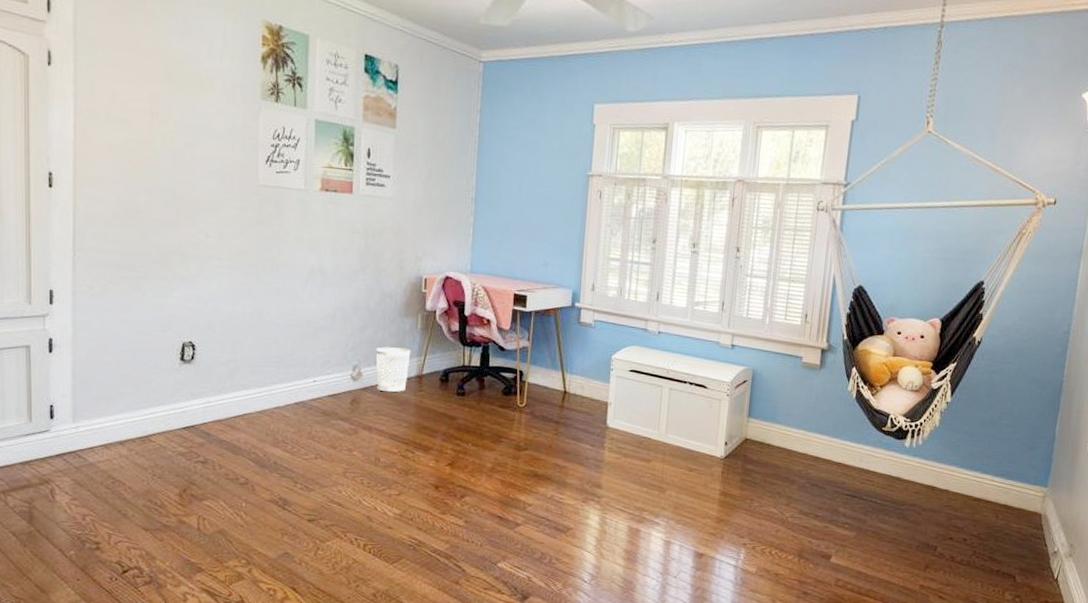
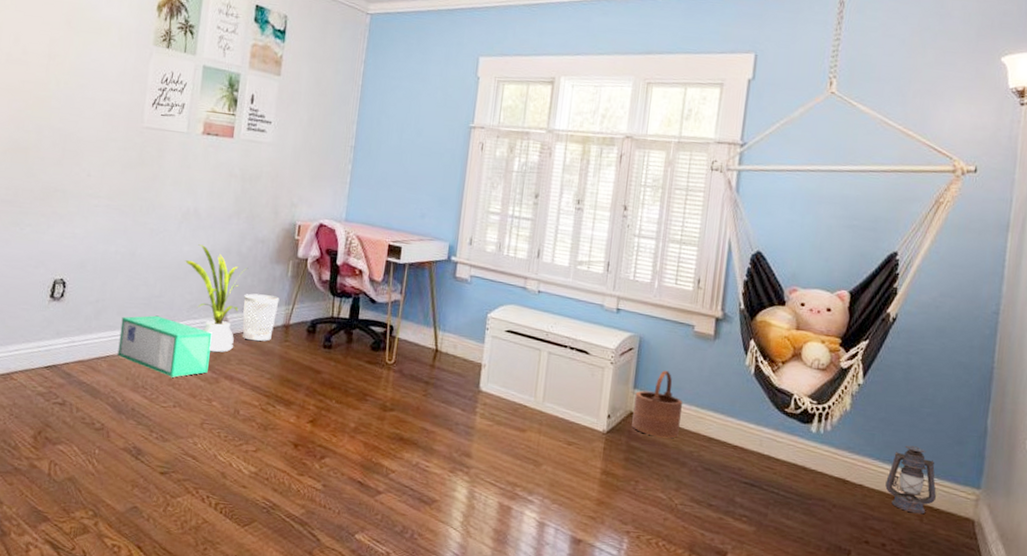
storage bin: none [255,372,347,431] -> present [117,315,212,378]
house plant: none [314,301,378,405] -> present [185,244,249,353]
wooden bucket: none [747,399,792,460] -> present [632,370,682,439]
lantern: none [967,453,1011,512] -> present [885,445,936,514]

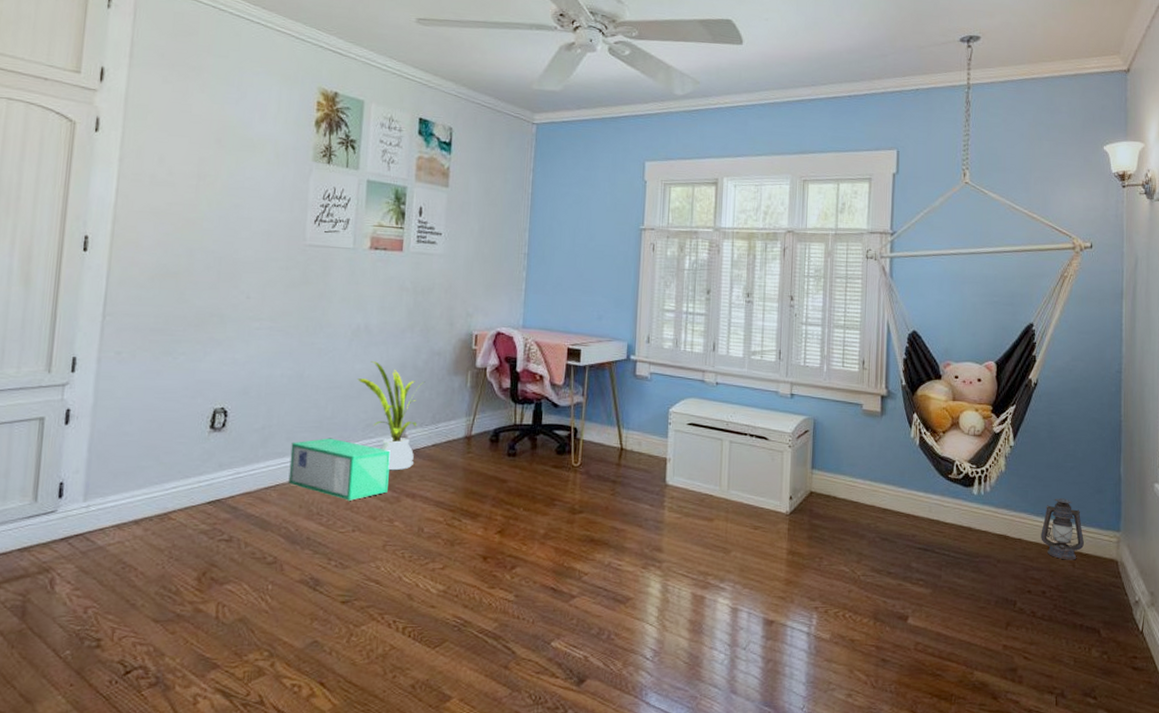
wastebasket: present [242,293,280,341] -> none [422,407,460,456]
wooden bucket: present [632,370,682,439] -> none [812,449,857,514]

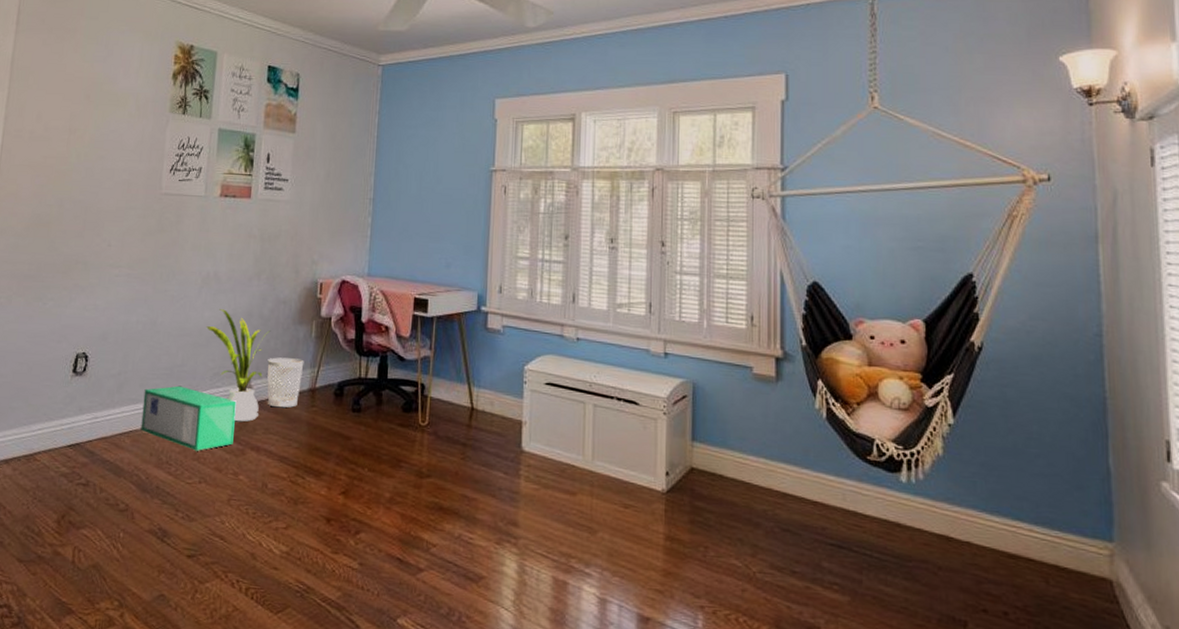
wastebasket: none [422,407,460,456] -> present [267,357,304,408]
lantern: present [1041,498,1084,560] -> none [997,493,1061,575]

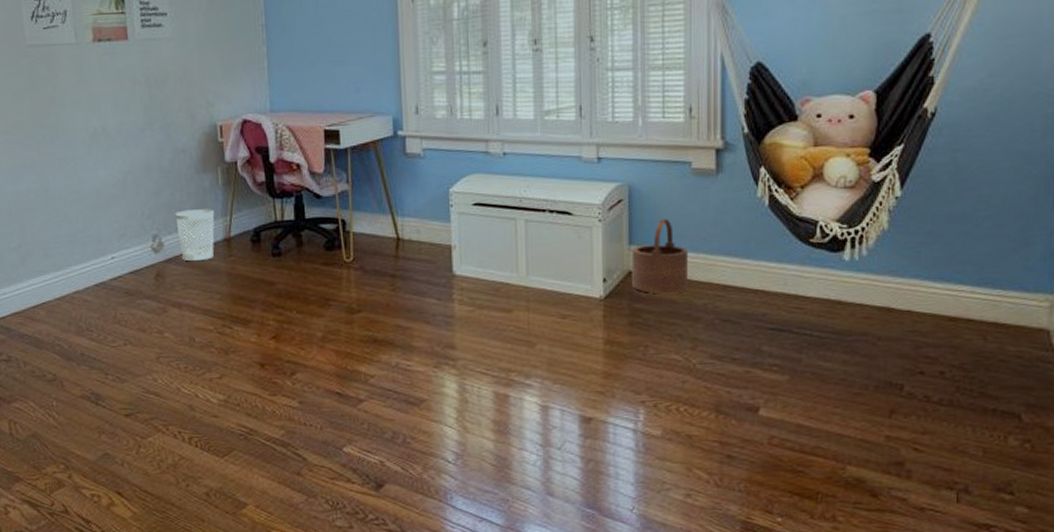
storage bin: present [140,385,237,451] -> none [49,251,153,314]
house plant: present [206,309,271,422] -> none [104,166,174,281]
wooden bucket: none [694,418,748,496] -> present [632,218,688,294]

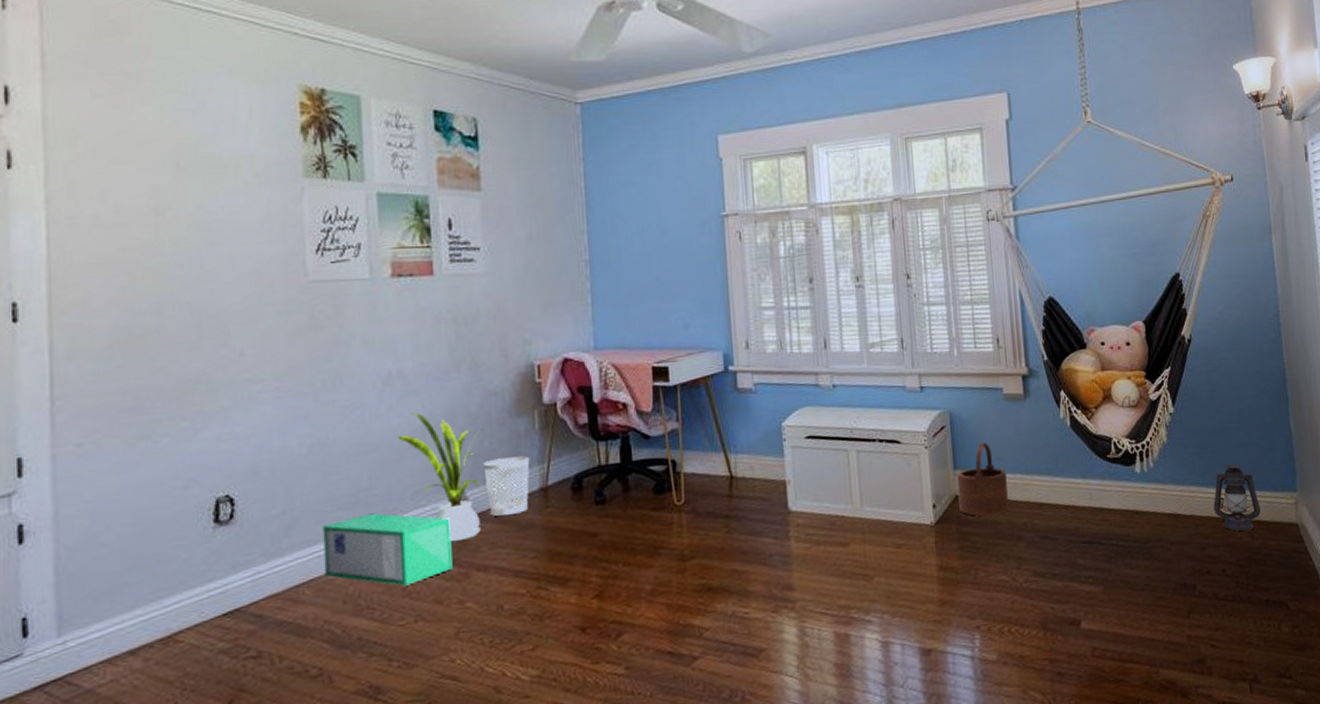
storage bin: none [49,251,153,314] -> present [322,513,453,586]
house plant: none [104,166,174,281] -> present [397,413,483,543]
lantern: none [939,257,1001,333] -> present [1213,463,1261,531]

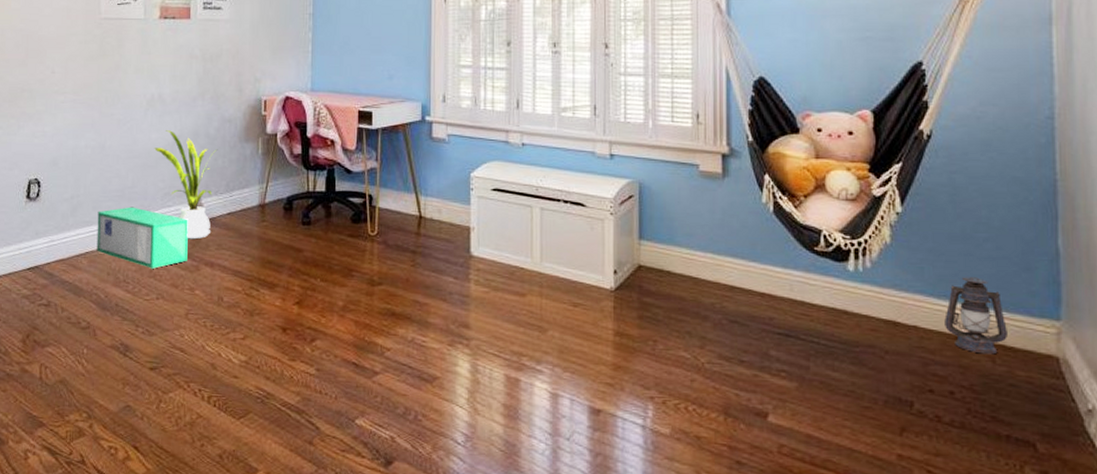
wastebasket: present [483,456,530,517] -> none [216,175,253,224]
wooden bucket: present [957,442,1009,516] -> none [642,216,696,291]

